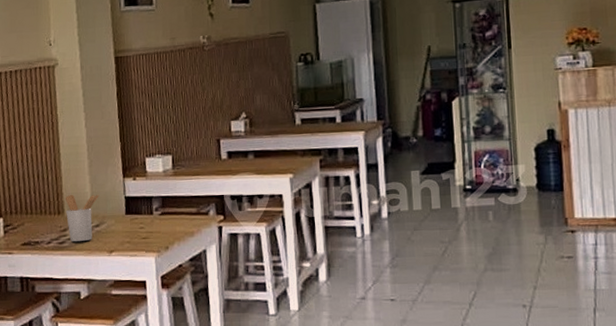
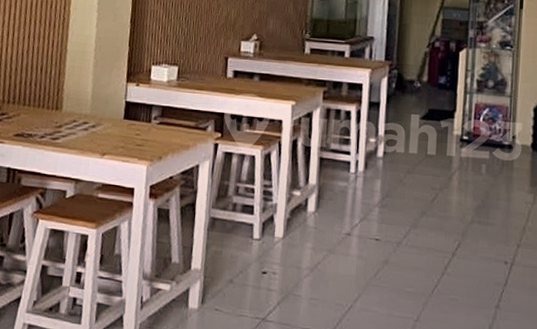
utensil holder: present [65,194,100,242] -> none [63,91,100,140]

